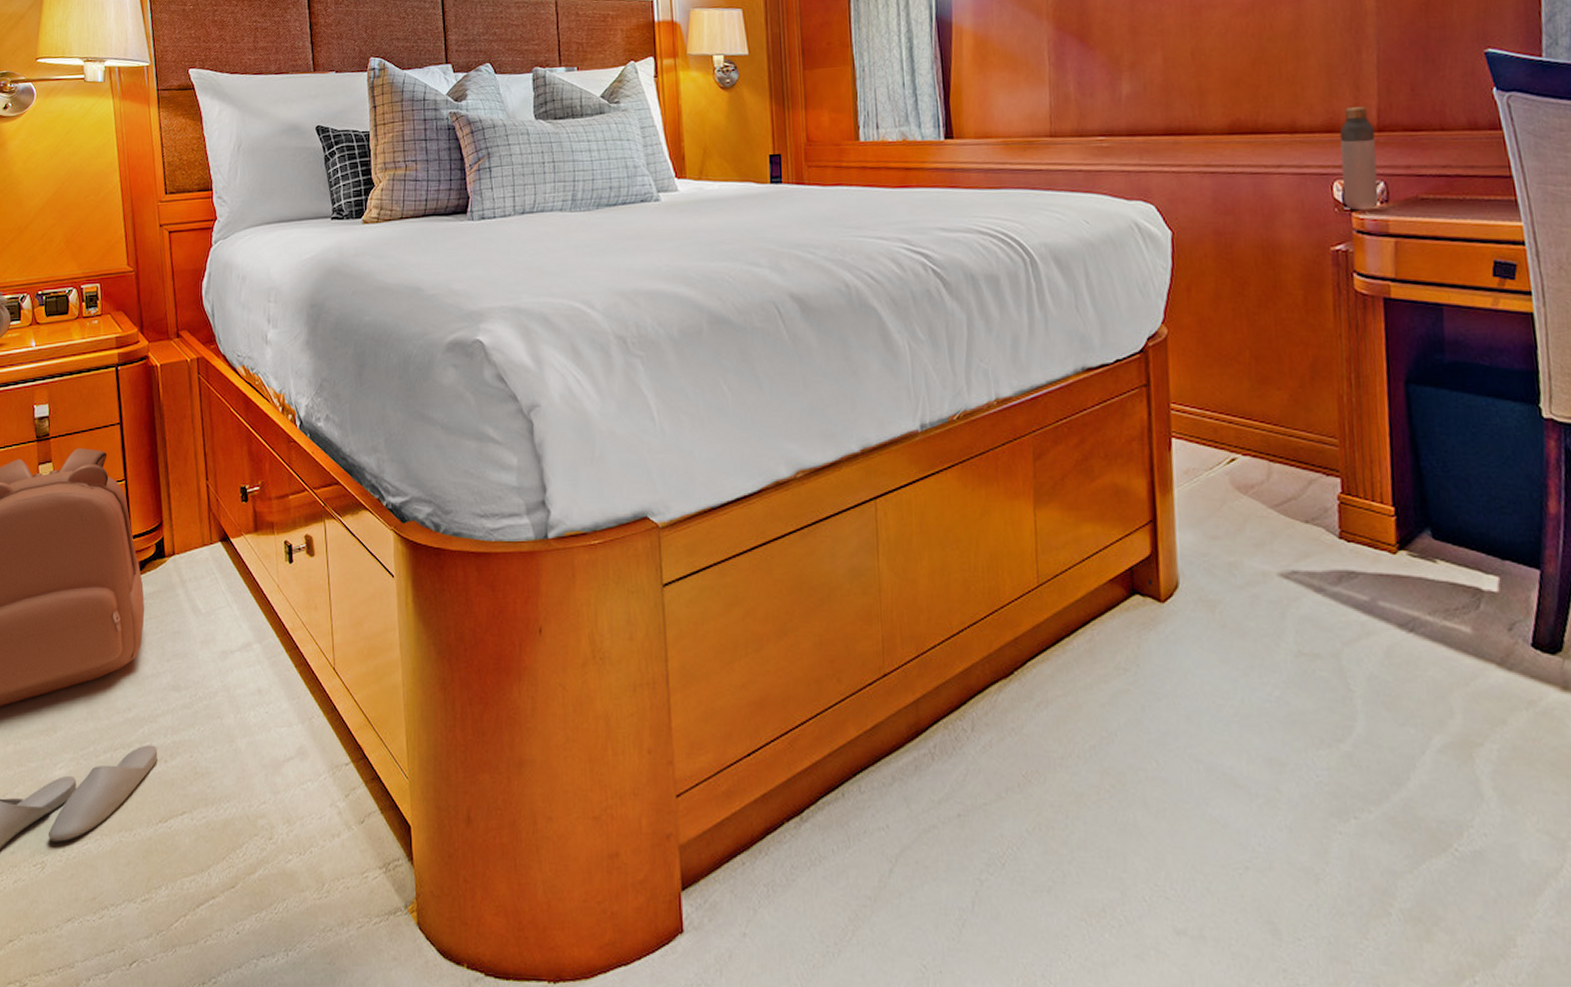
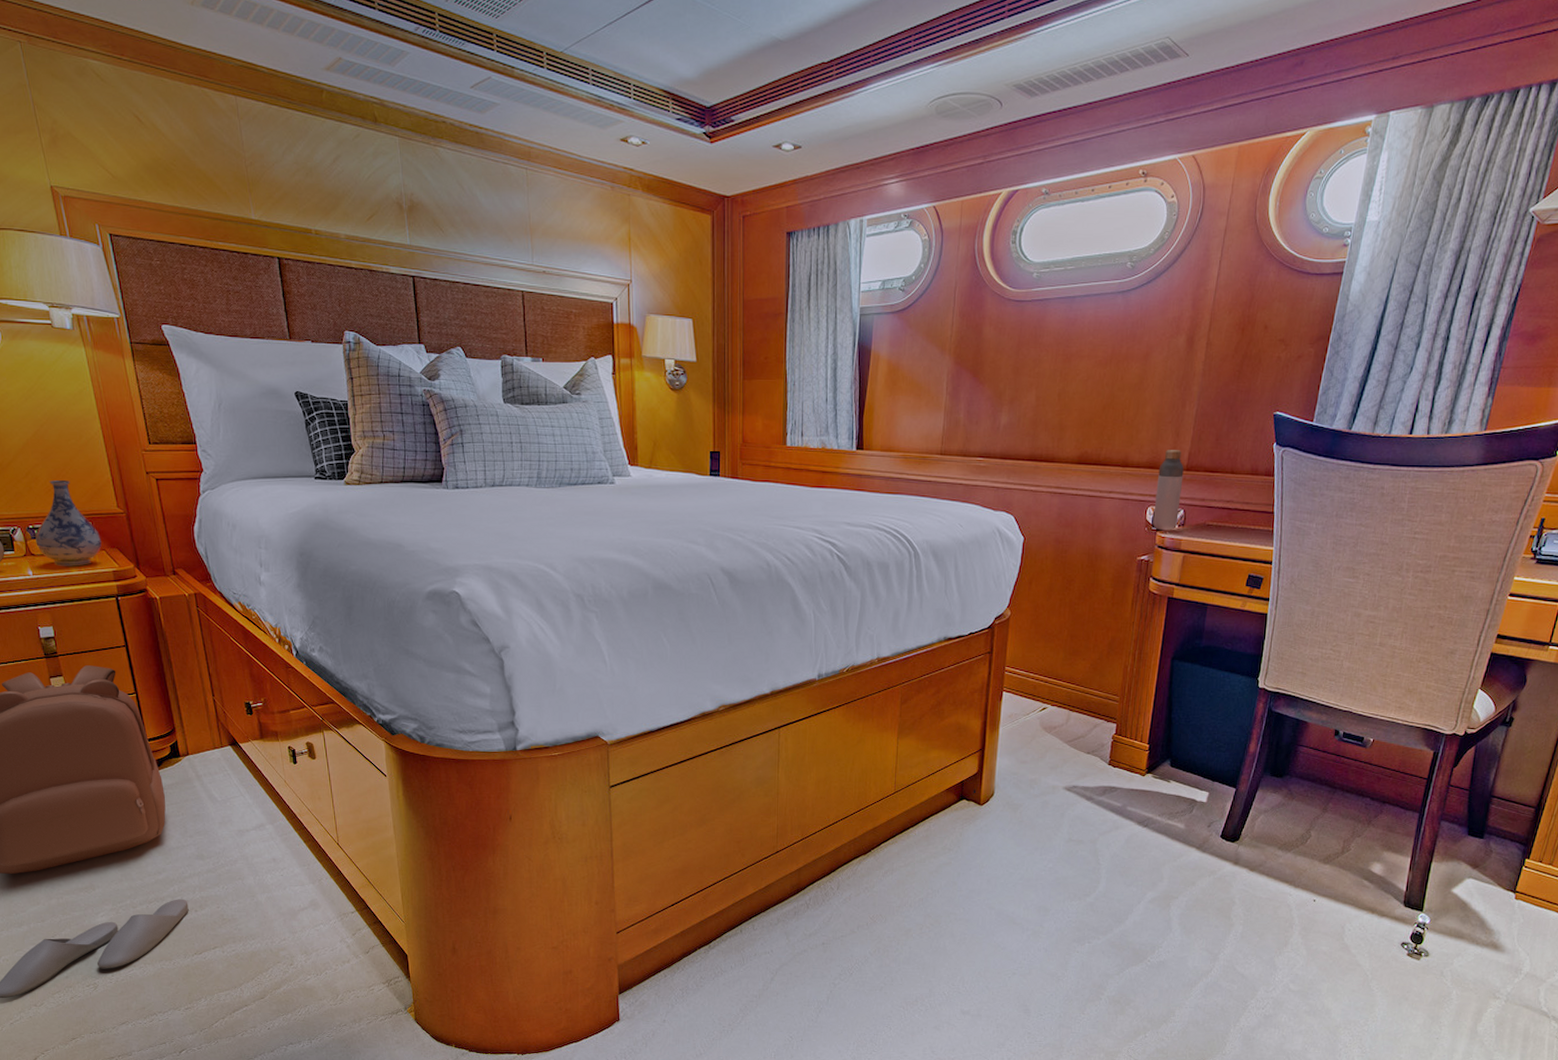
vase: none [43,240,108,335] -> present [35,480,102,566]

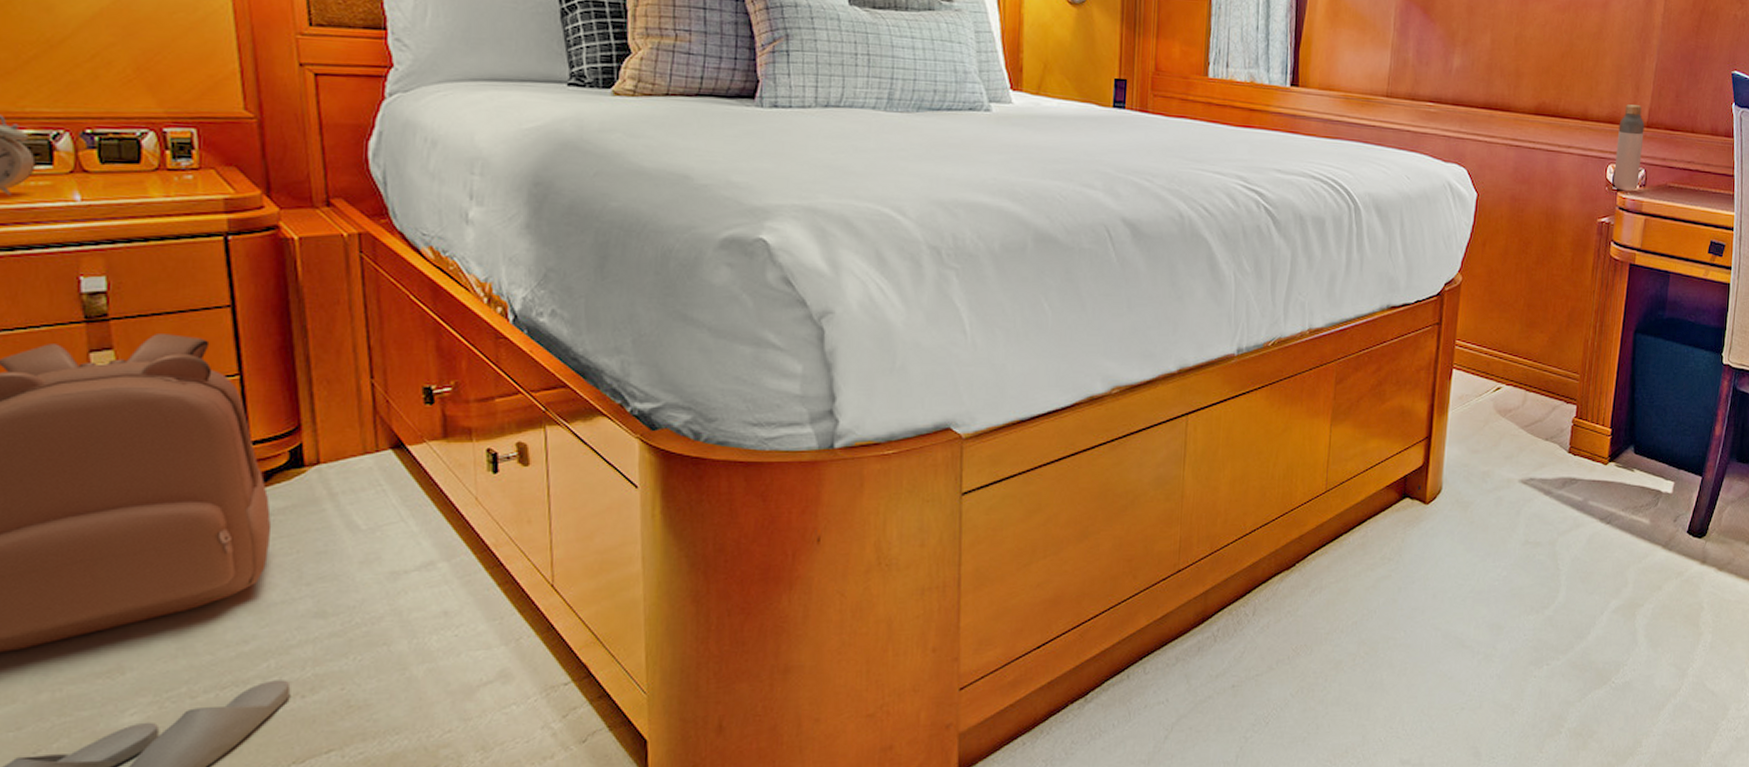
vase: present [35,480,102,566] -> none [94,67,211,191]

